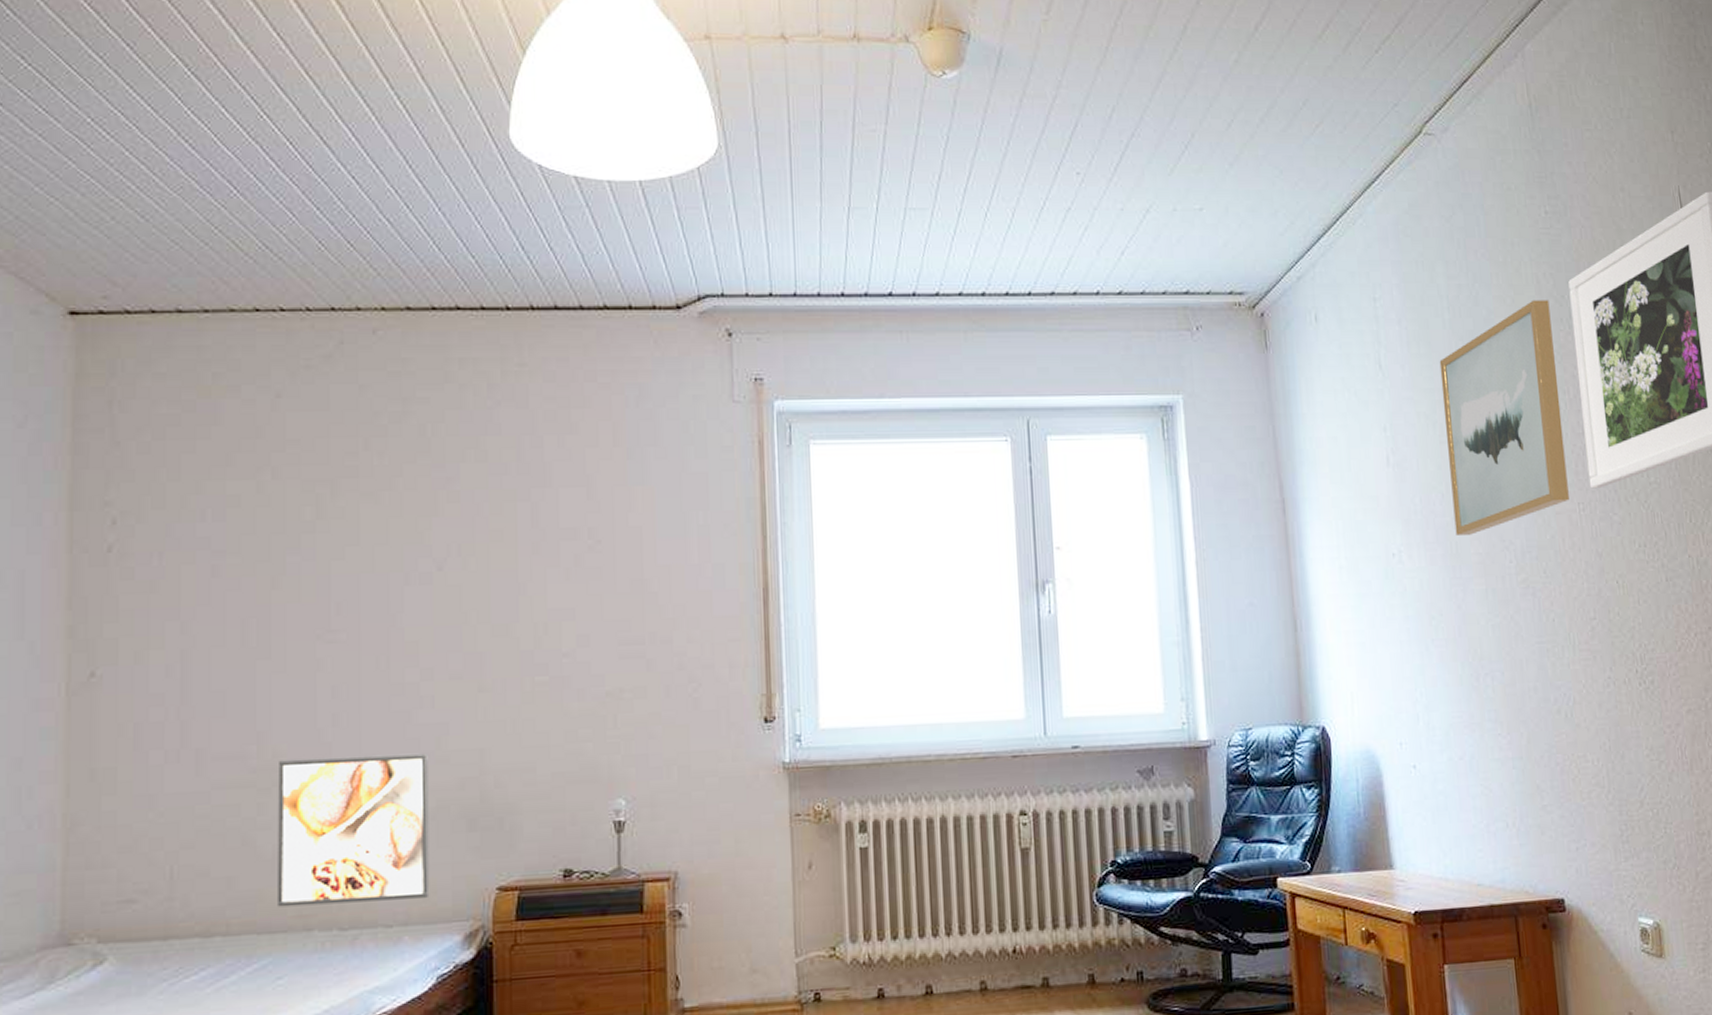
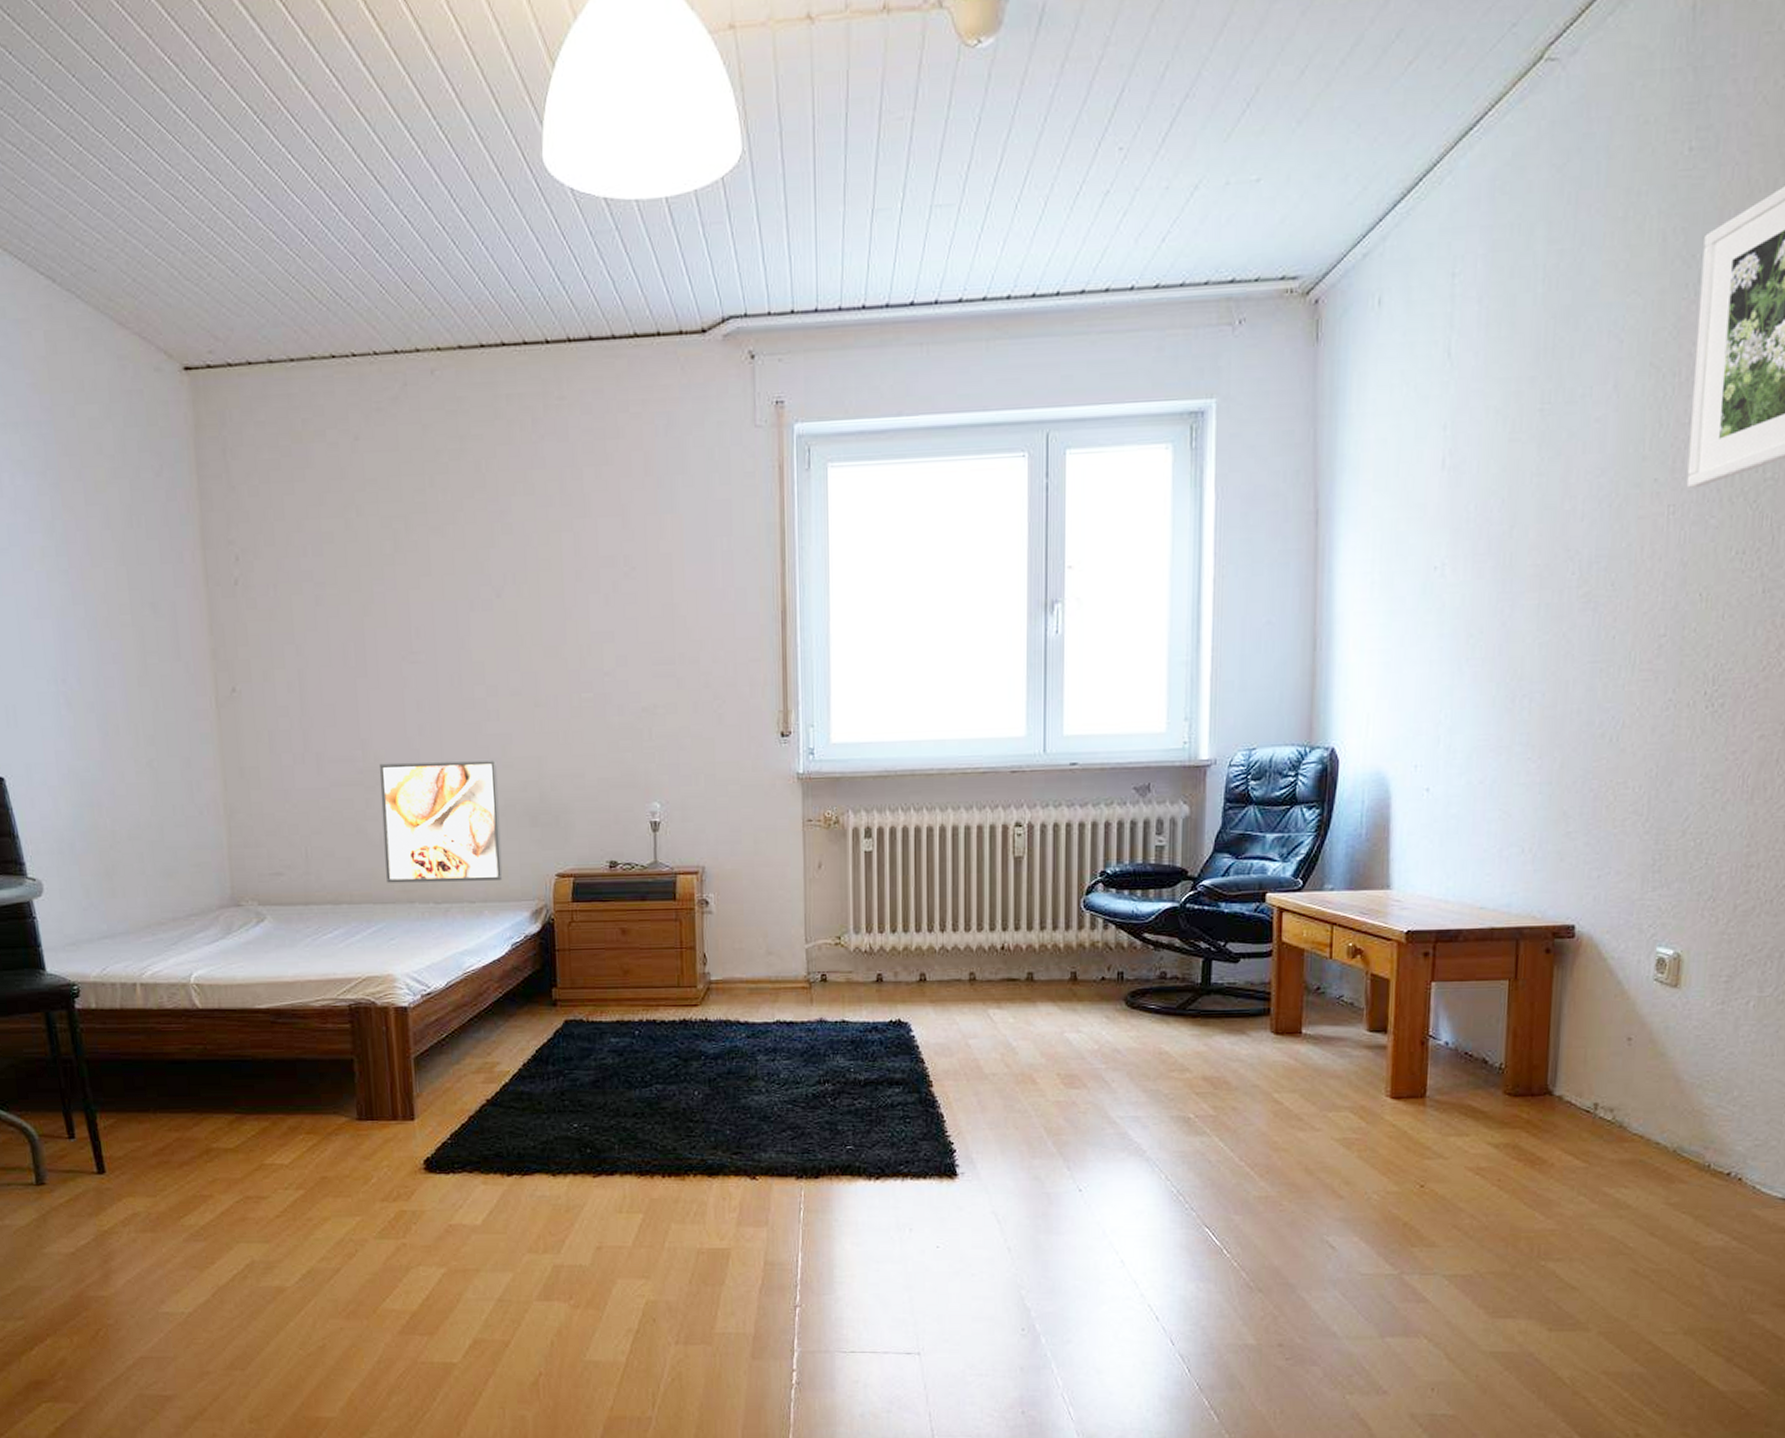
wall art: present [1439,300,1569,535] -> none [1512,261,1675,545]

